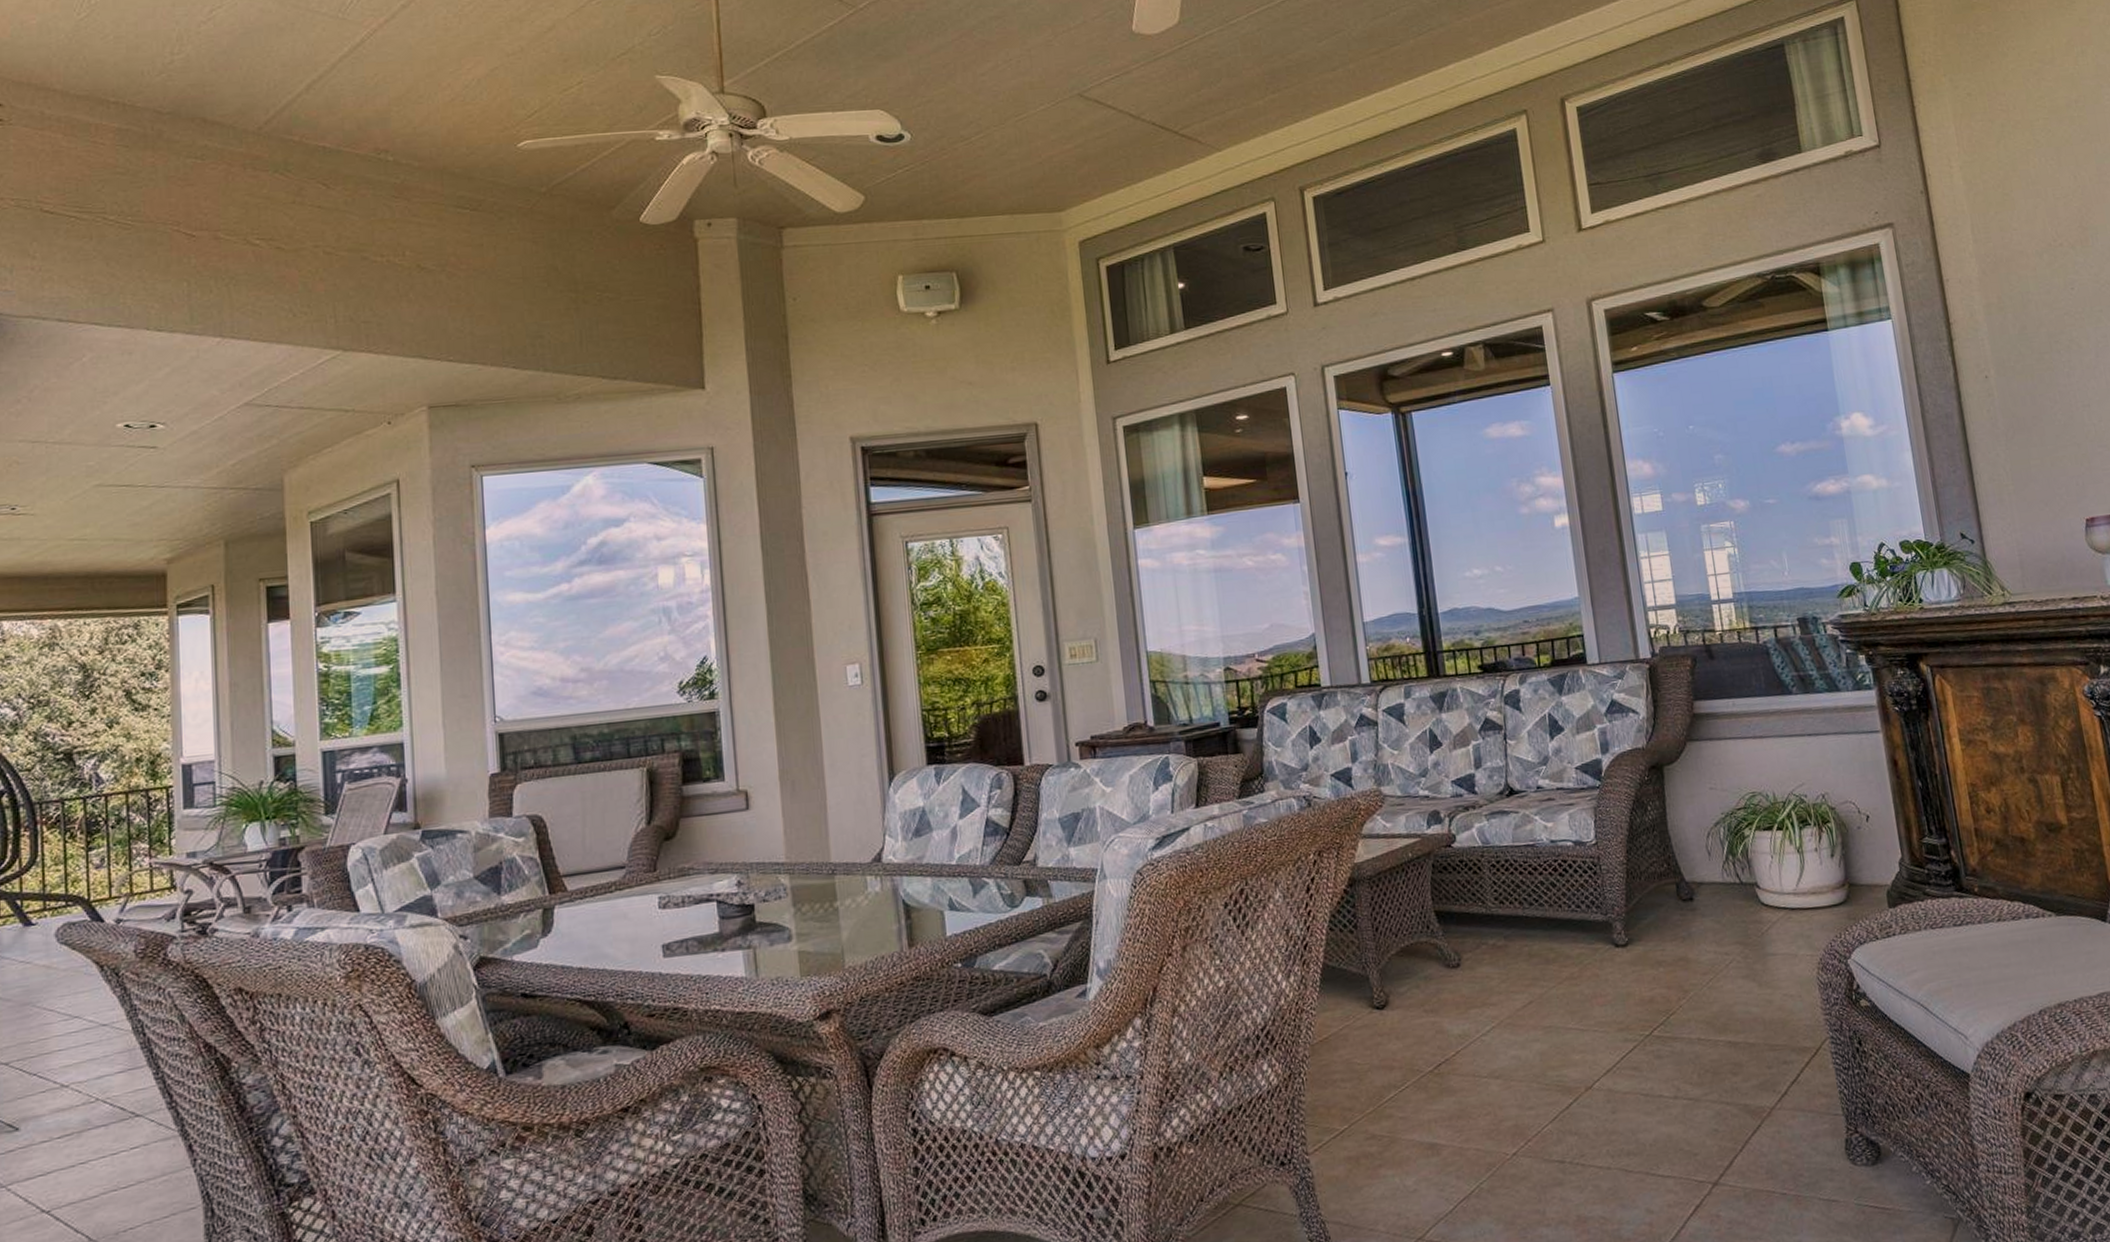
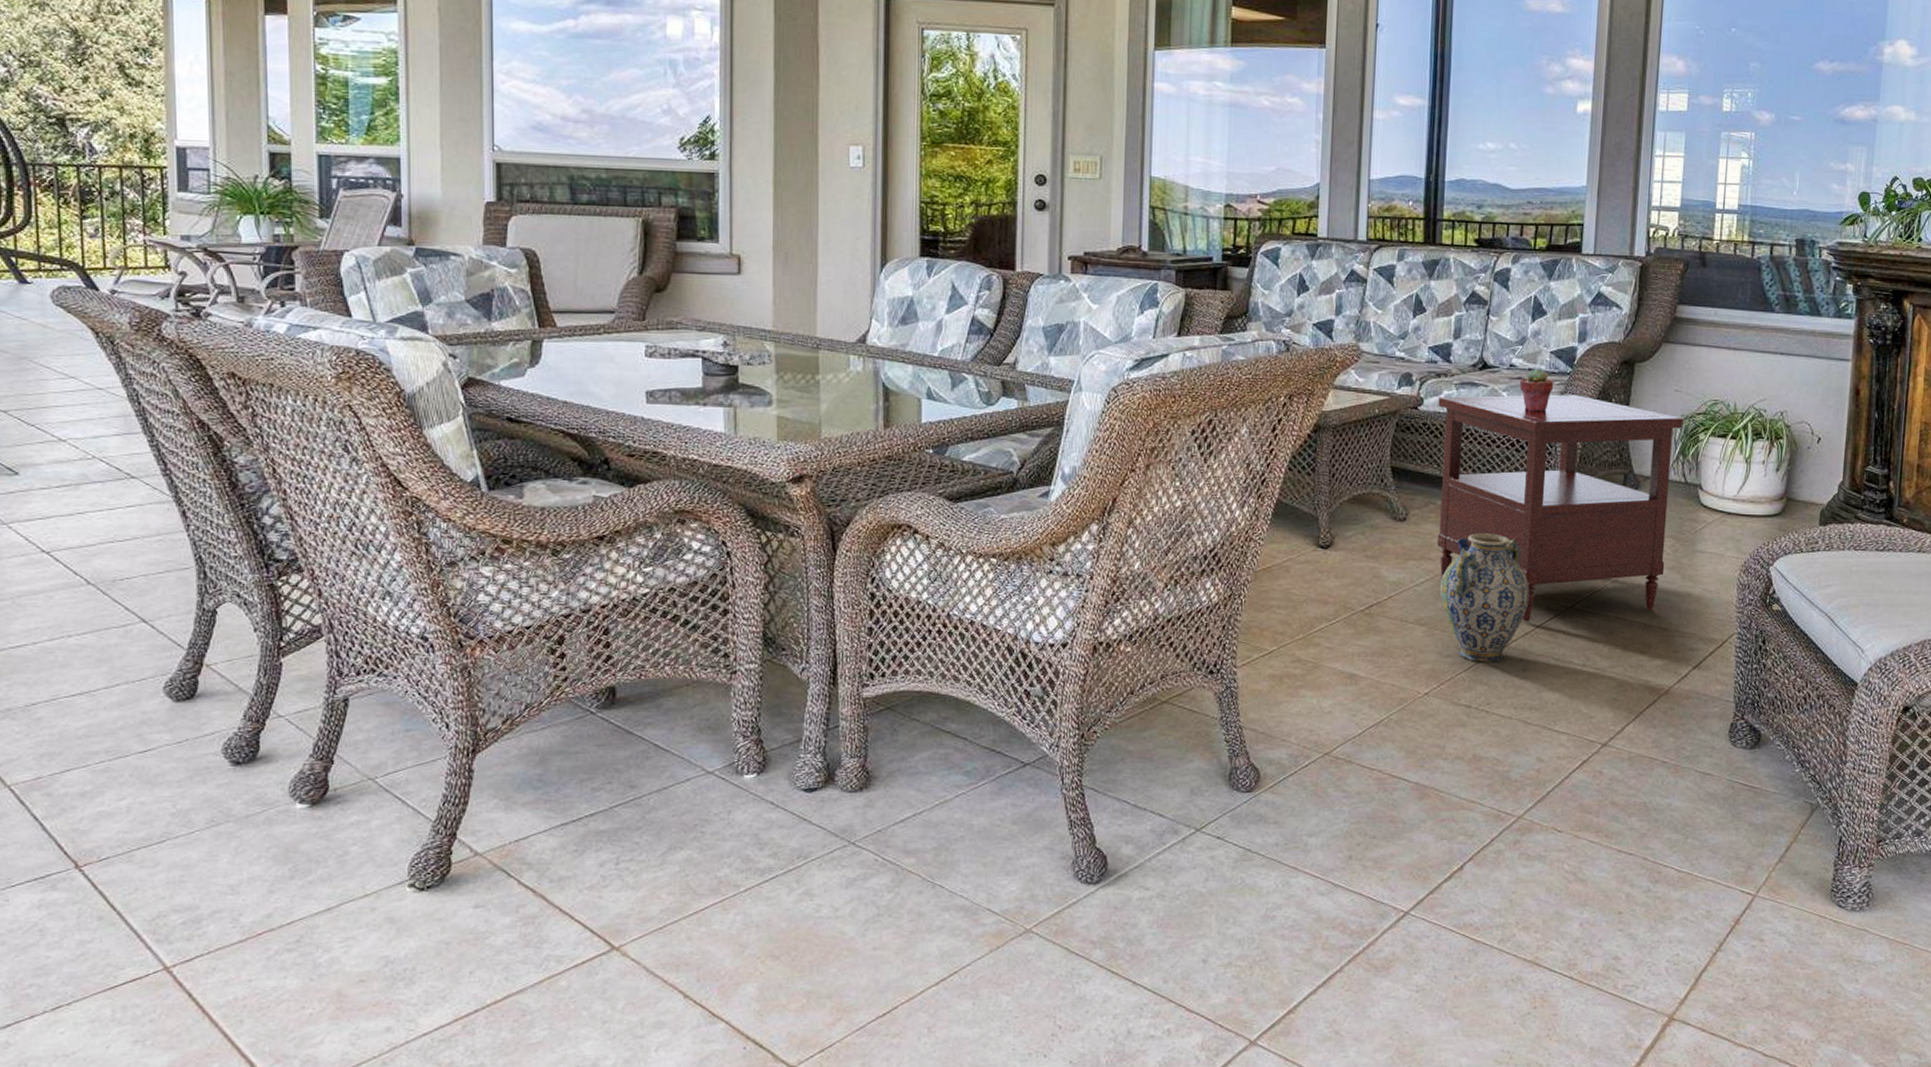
side table: none [1470,807,1739,1059] -> present [1438,394,1684,622]
ceramic jug: none [1507,966,1604,1111] -> present [1439,533,1530,662]
potted succulent: none [1549,785,1586,833] -> present [1519,368,1554,412]

